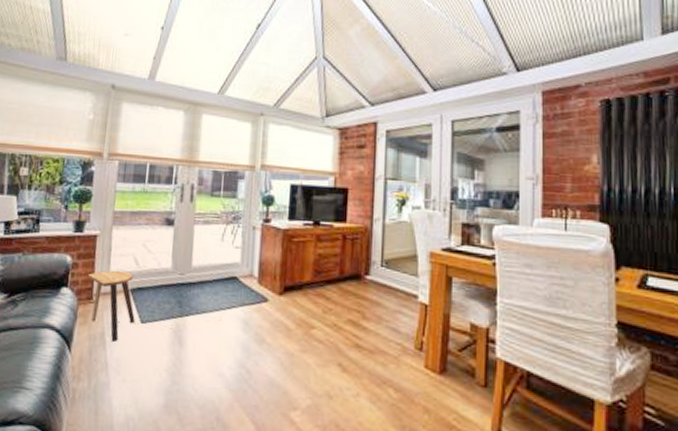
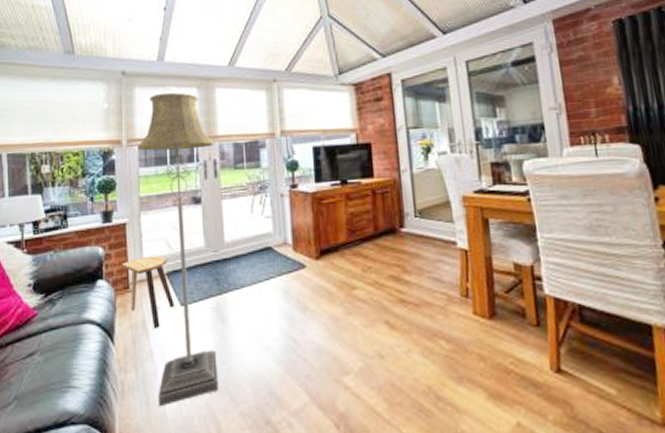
floor lamp: none [106,111,194,419] -> present [138,92,218,407]

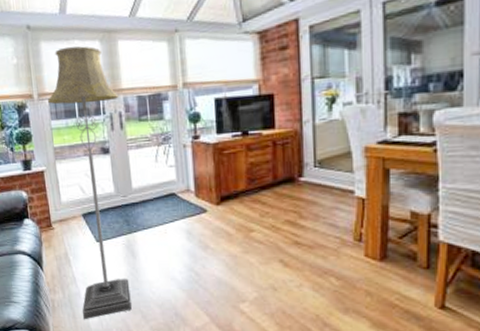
stool: present [121,255,174,330] -> none [43,199,91,261]

